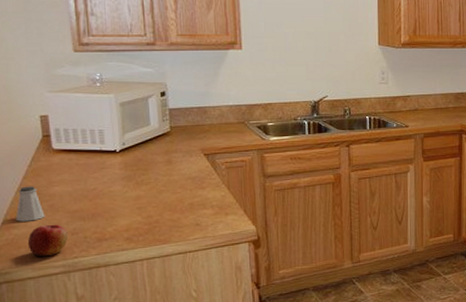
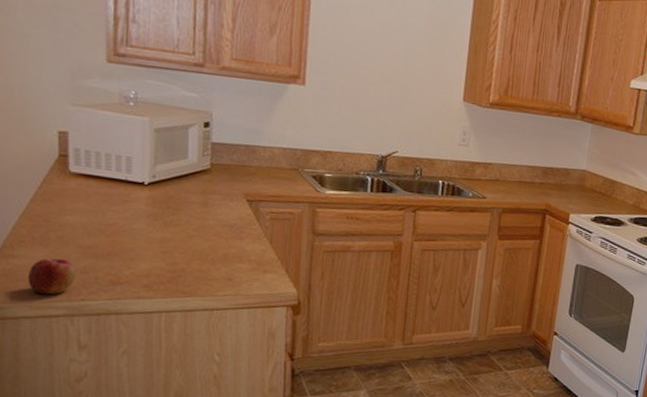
saltshaker: present [15,186,45,222] -> none [16,210,52,252]

